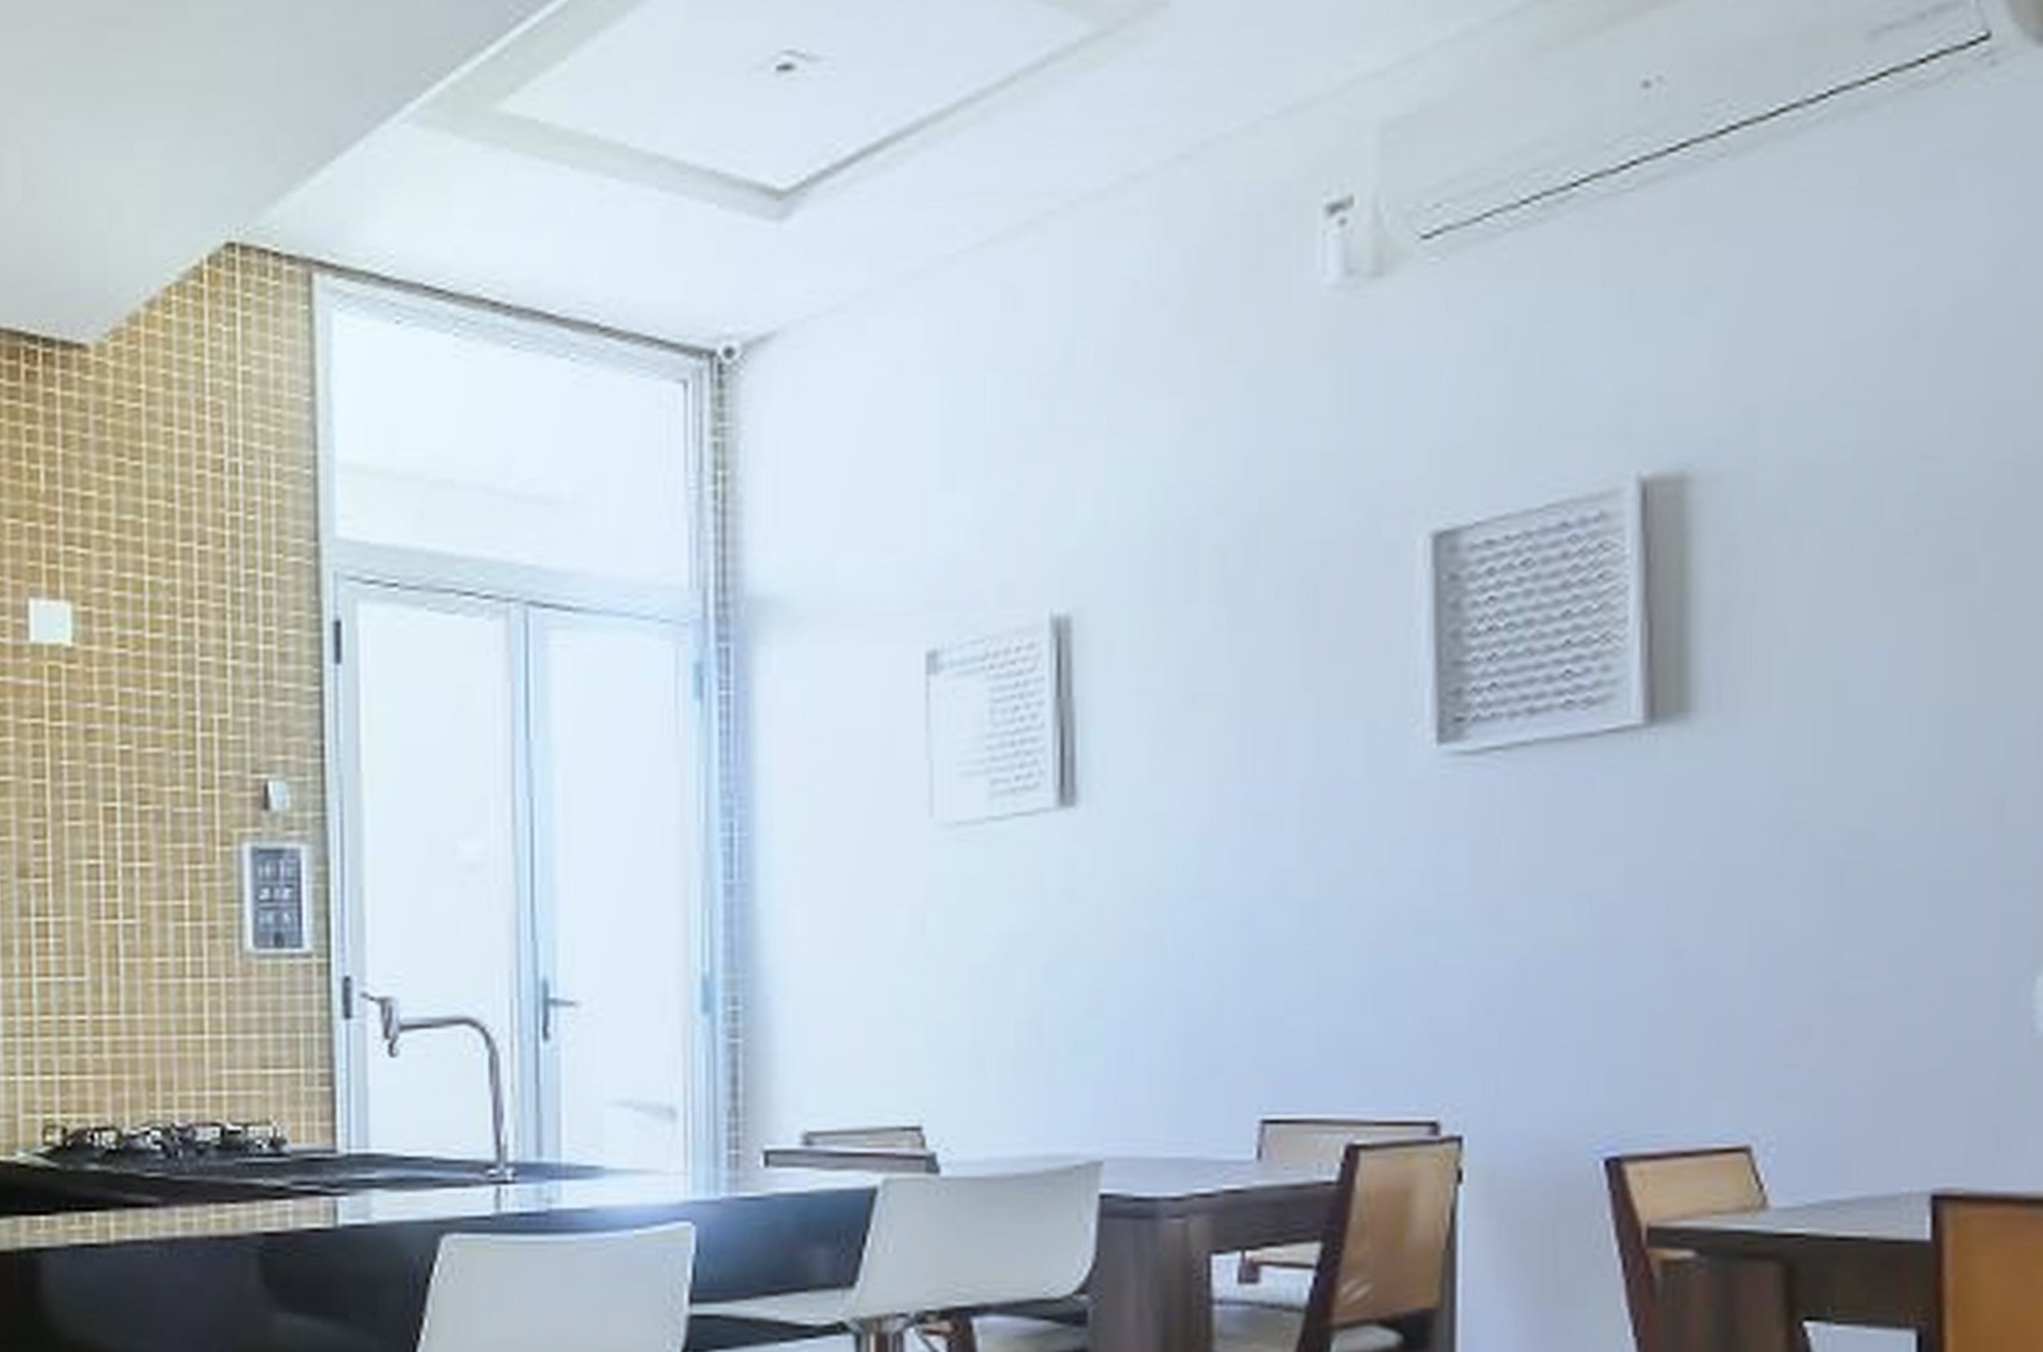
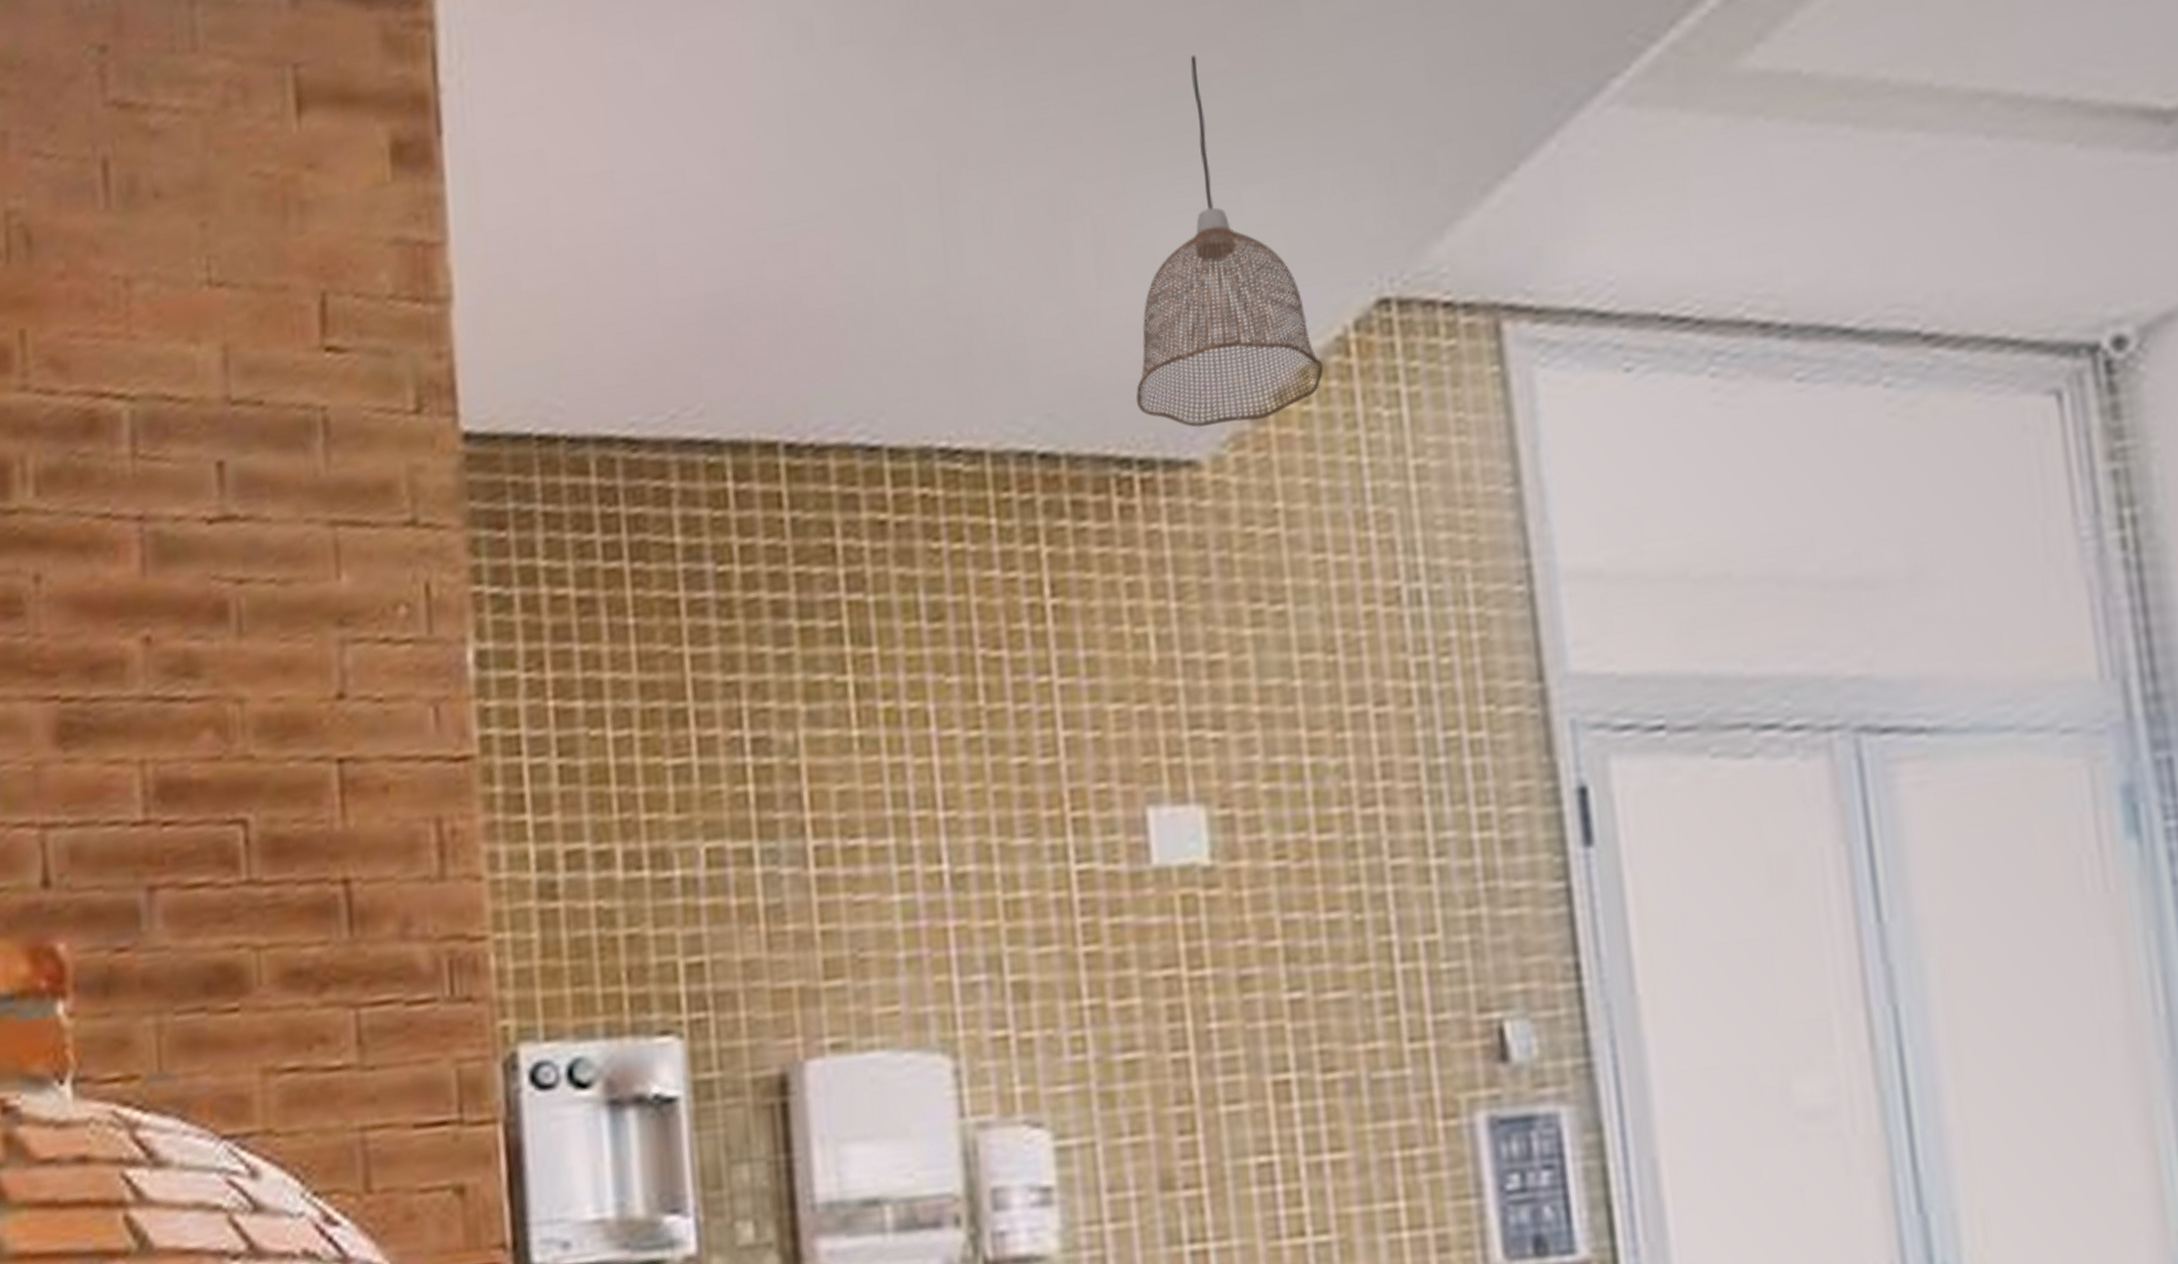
pendant lamp: none [44,32,183,320] -> present [1135,55,1324,428]

